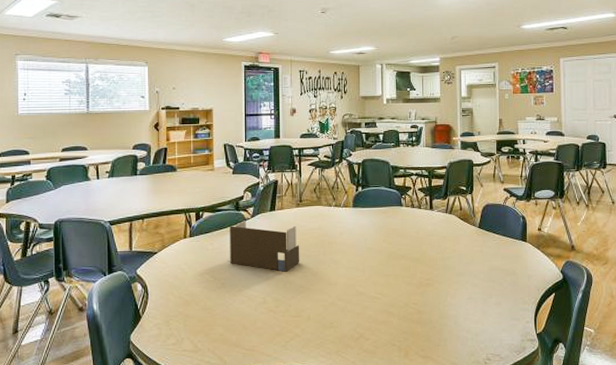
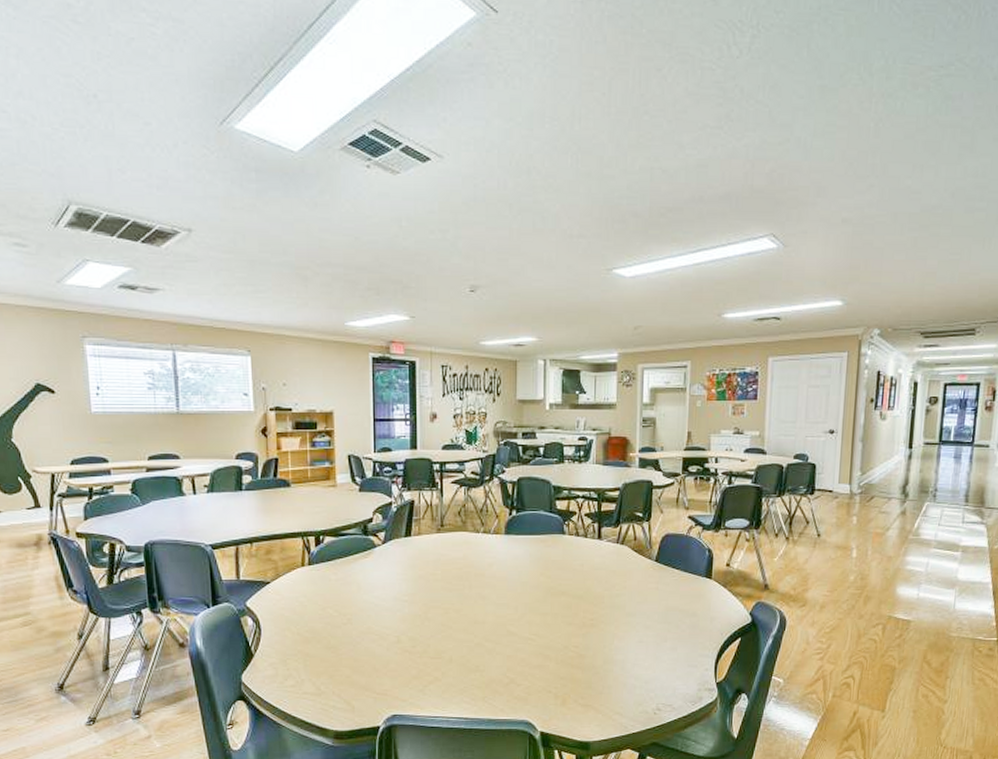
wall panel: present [230,221,300,272] -> none [356,547,441,608]

